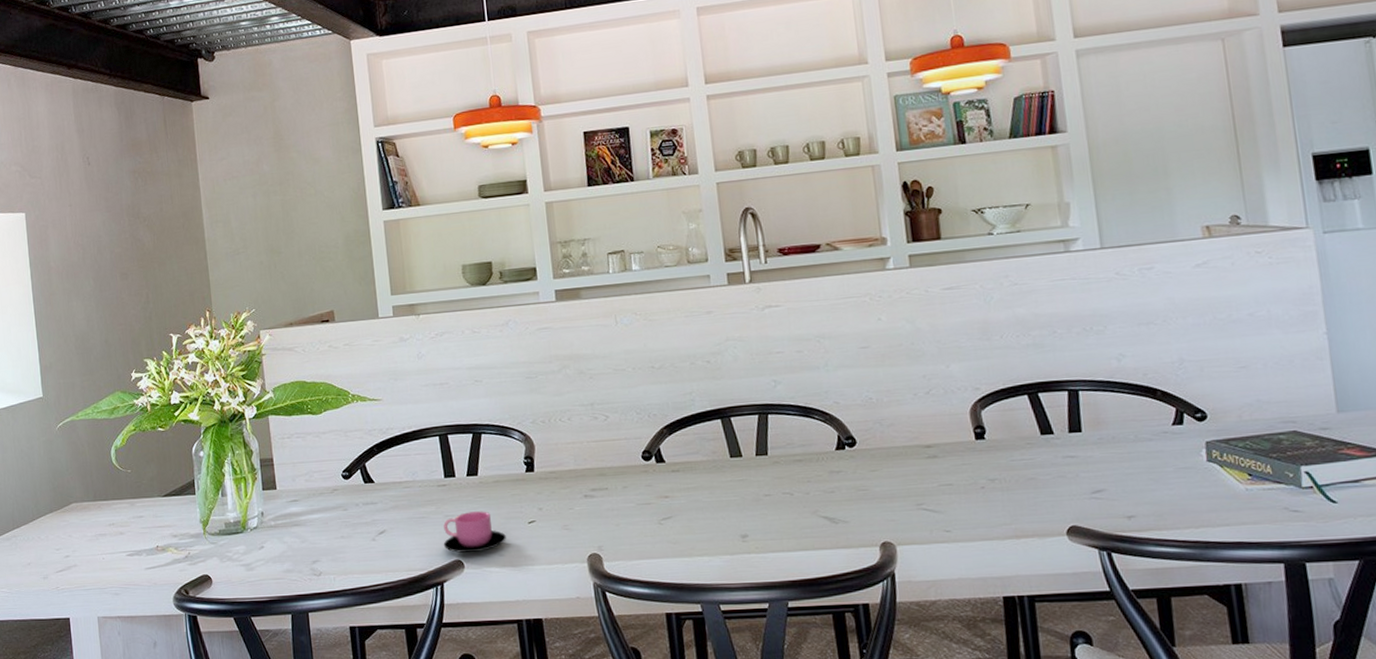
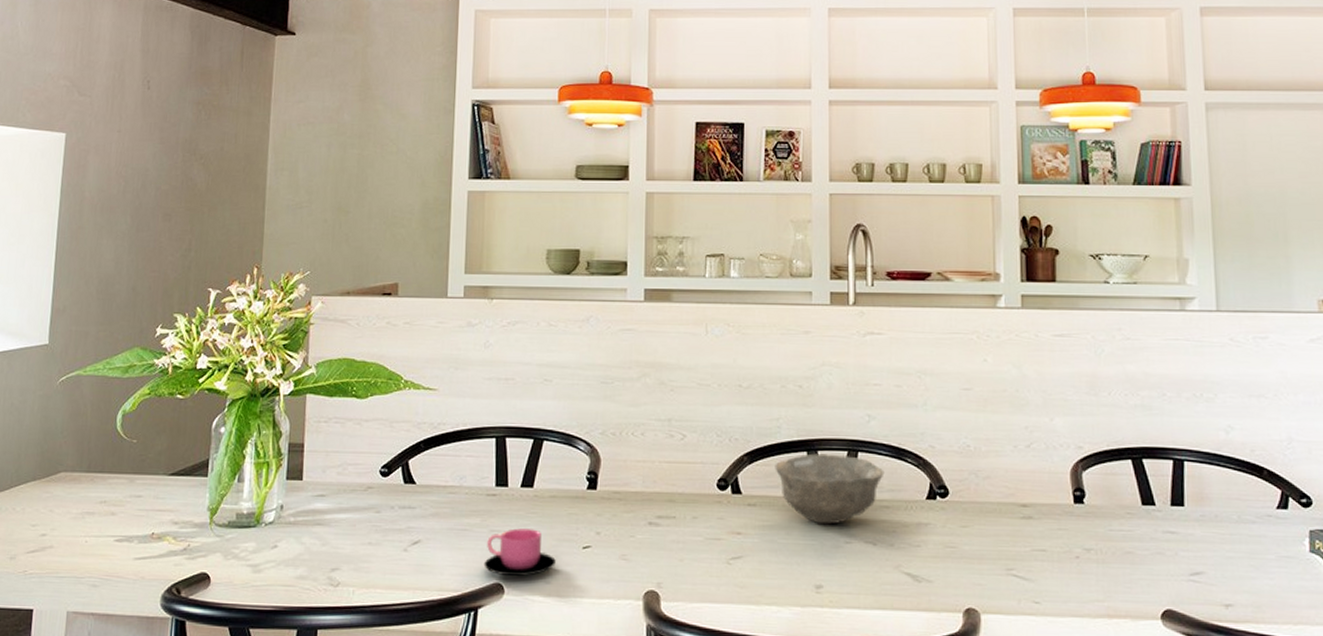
bowl: none [692,419,795,482] -> present [775,453,885,525]

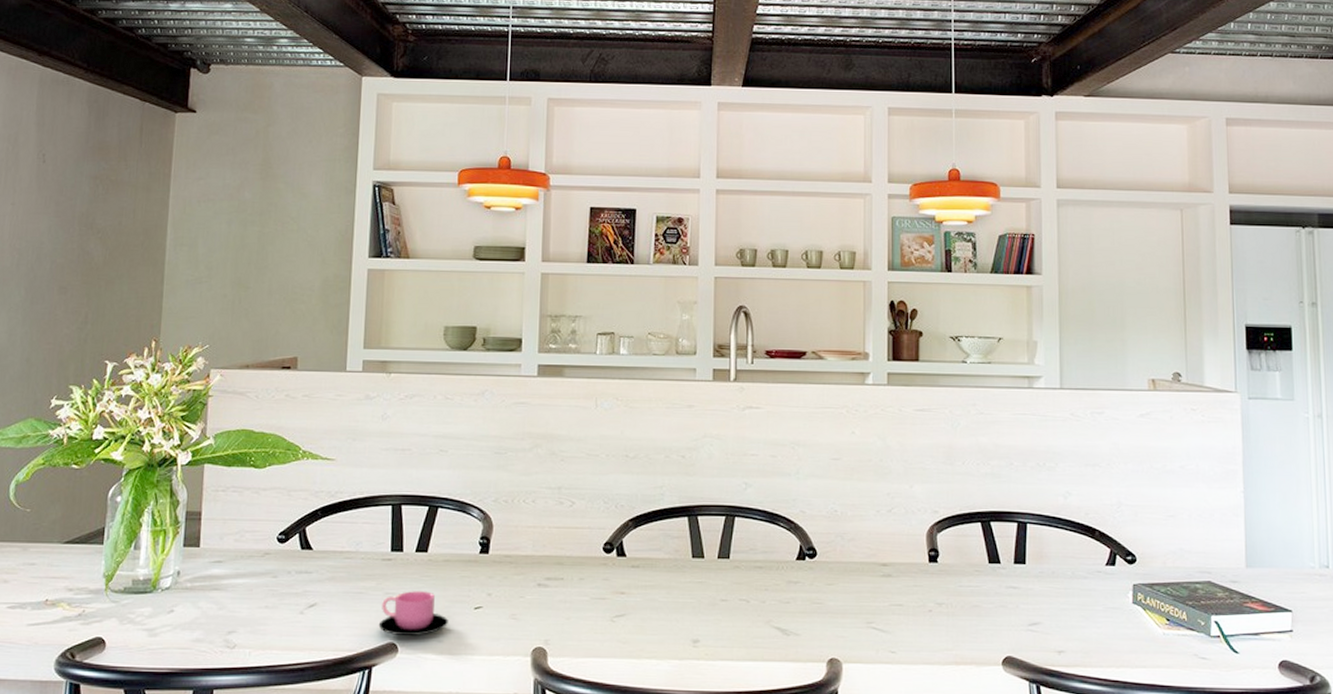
bowl: present [775,453,885,525] -> none [657,518,759,584]

